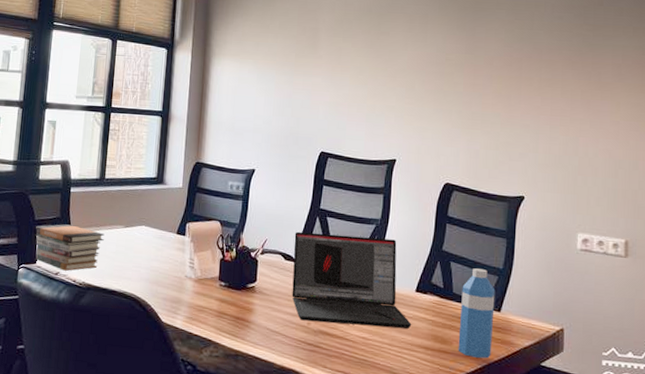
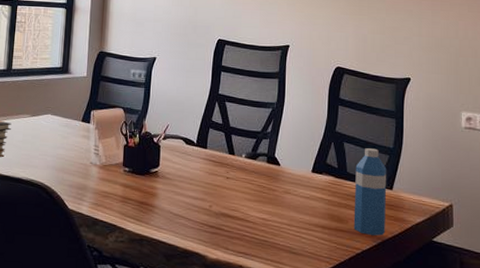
laptop: present [292,231,412,329] -> none [193,116,309,209]

